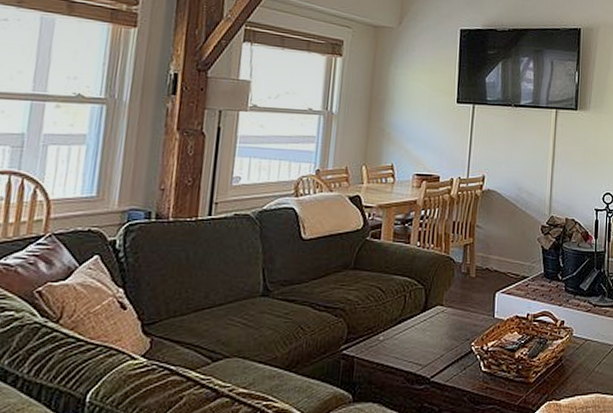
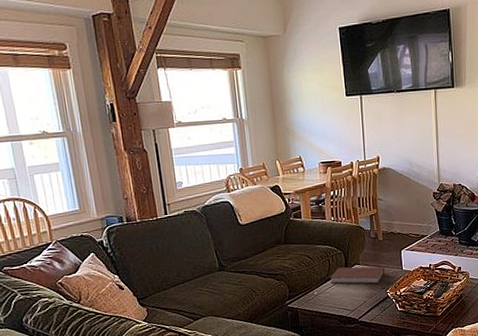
book: none [402,306,473,332] -> present [330,267,385,284]

